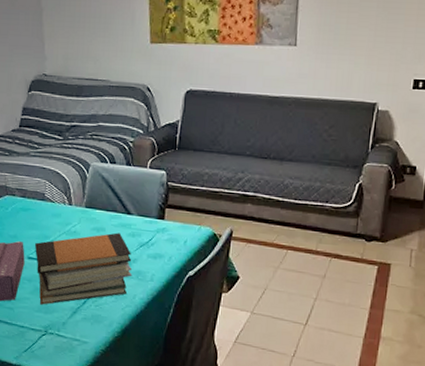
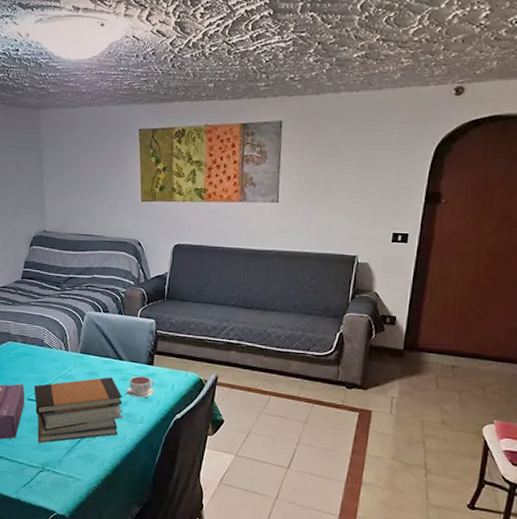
coffee cup: none [135,230,167,255] -> present [126,375,155,398]

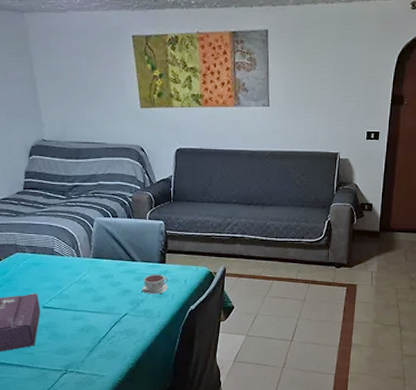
book stack: present [34,377,123,443] -> none [49,278,141,348]

